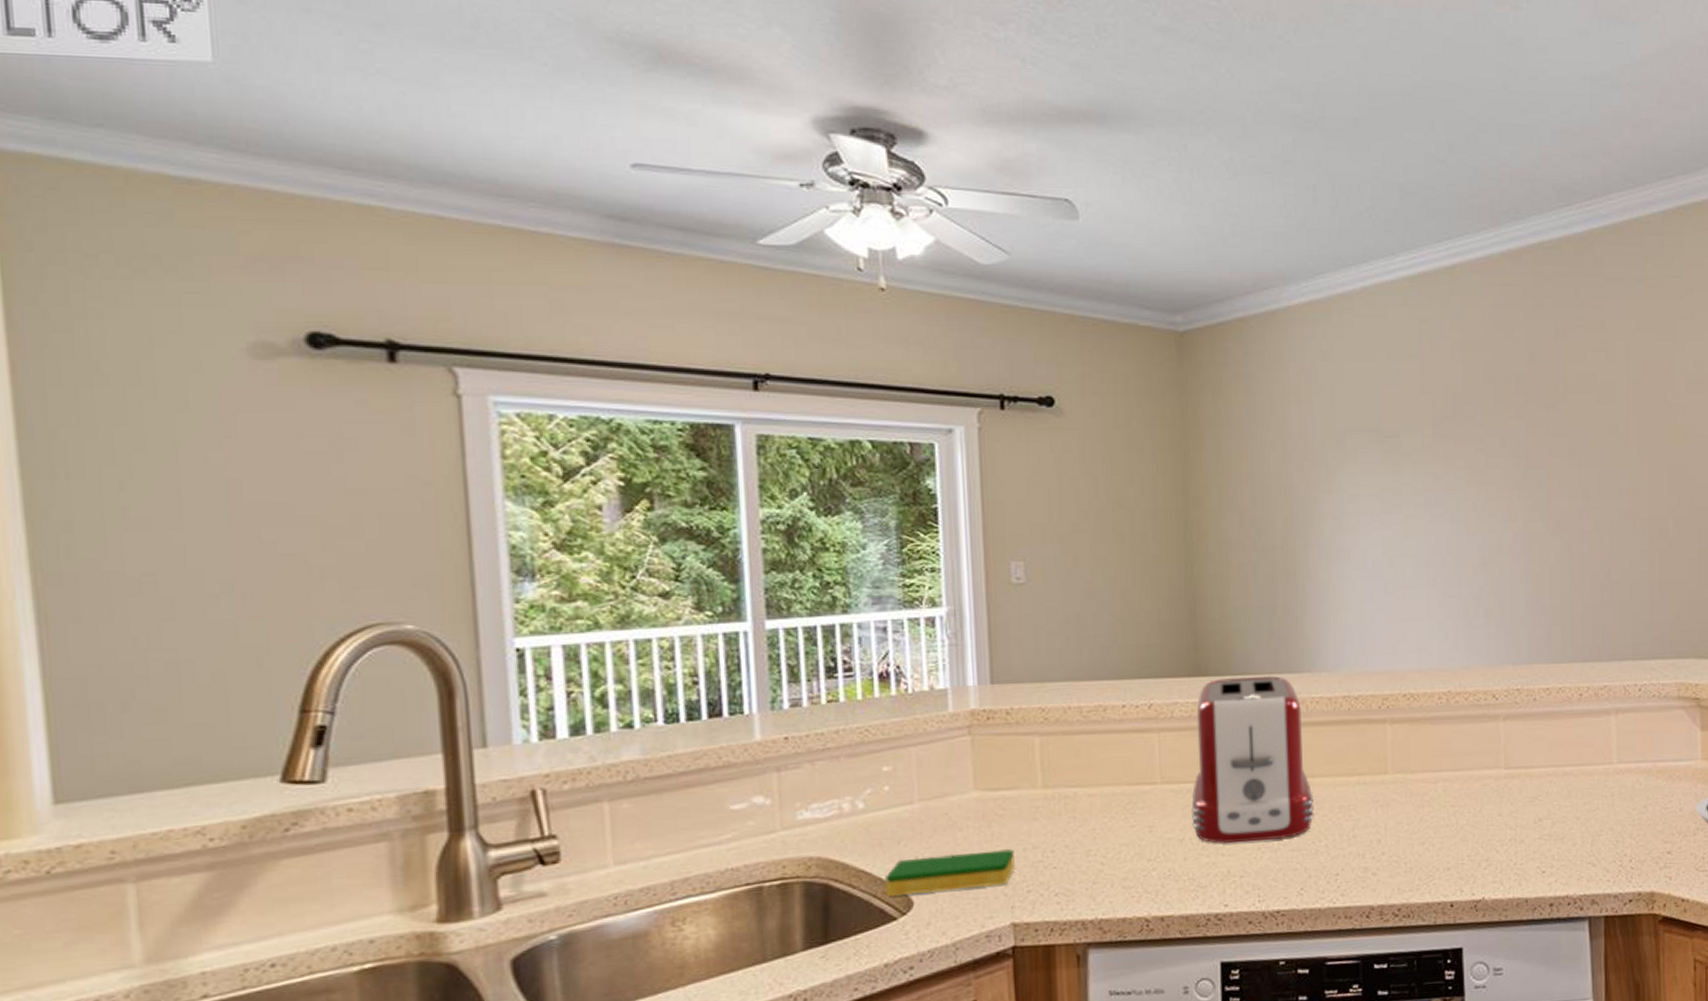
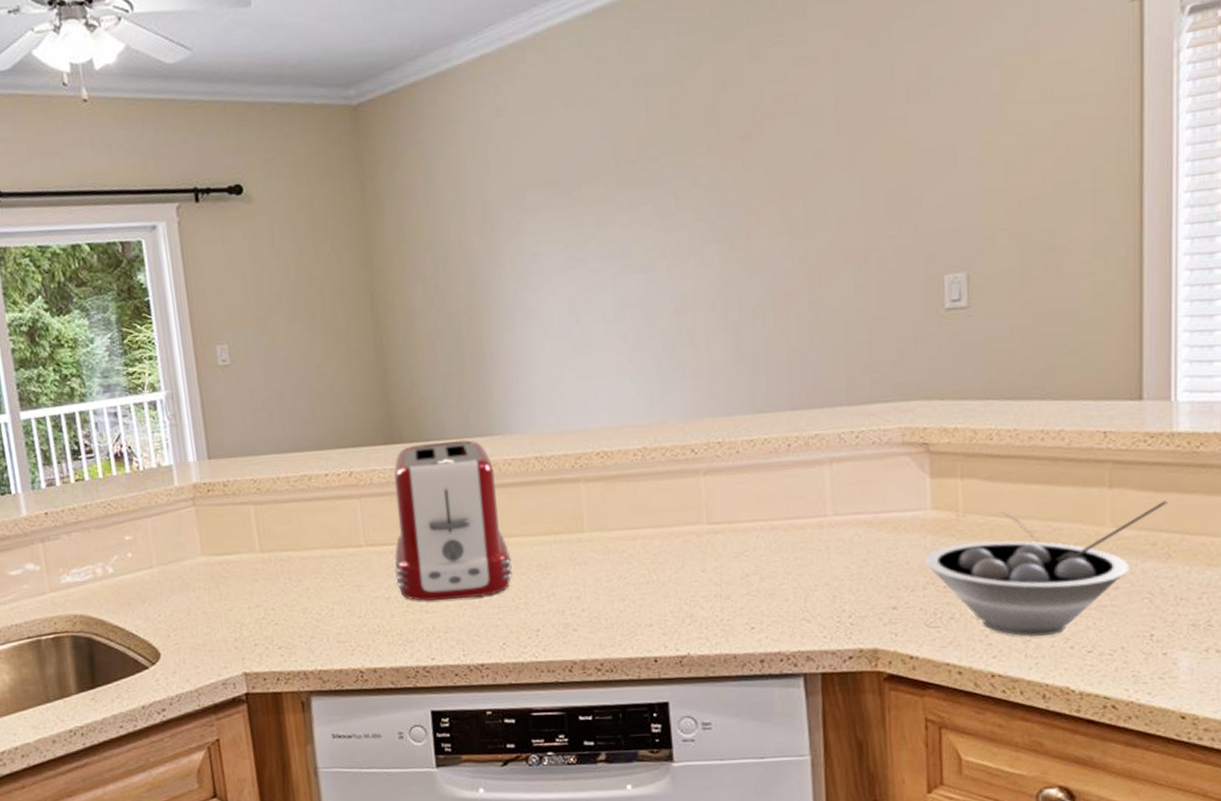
dish sponge: present [885,849,1015,897] -> none [136,607,242,649]

